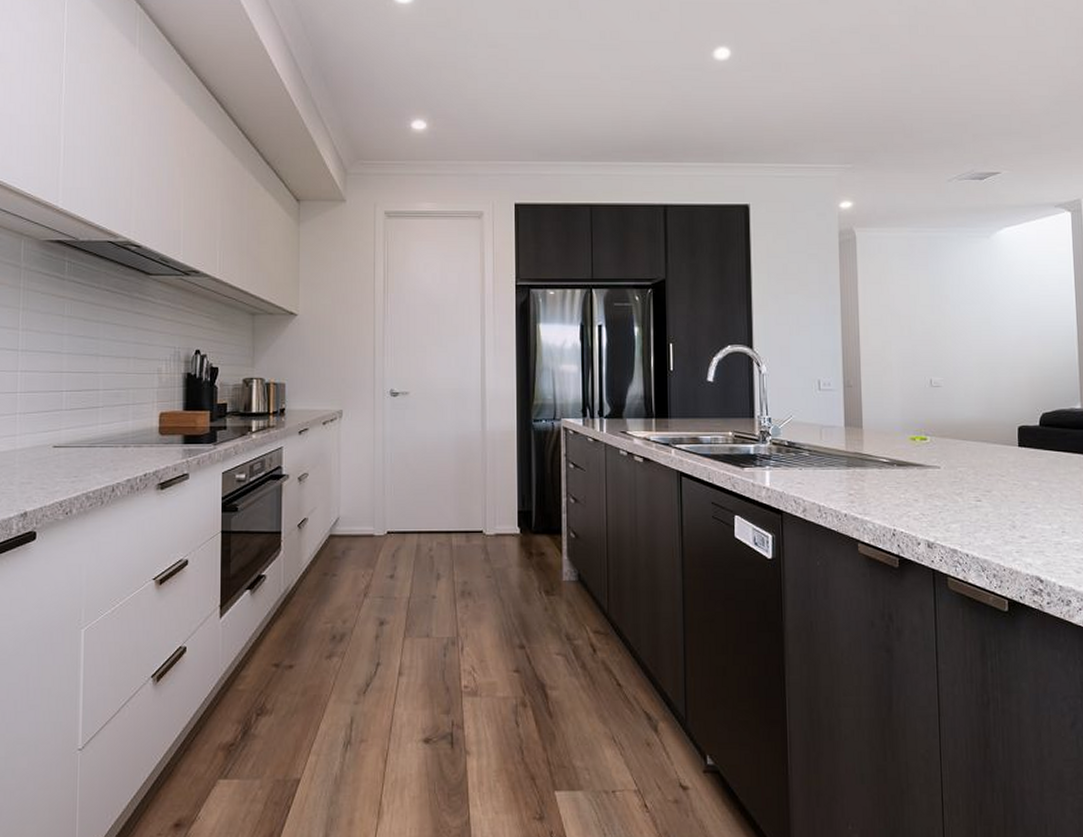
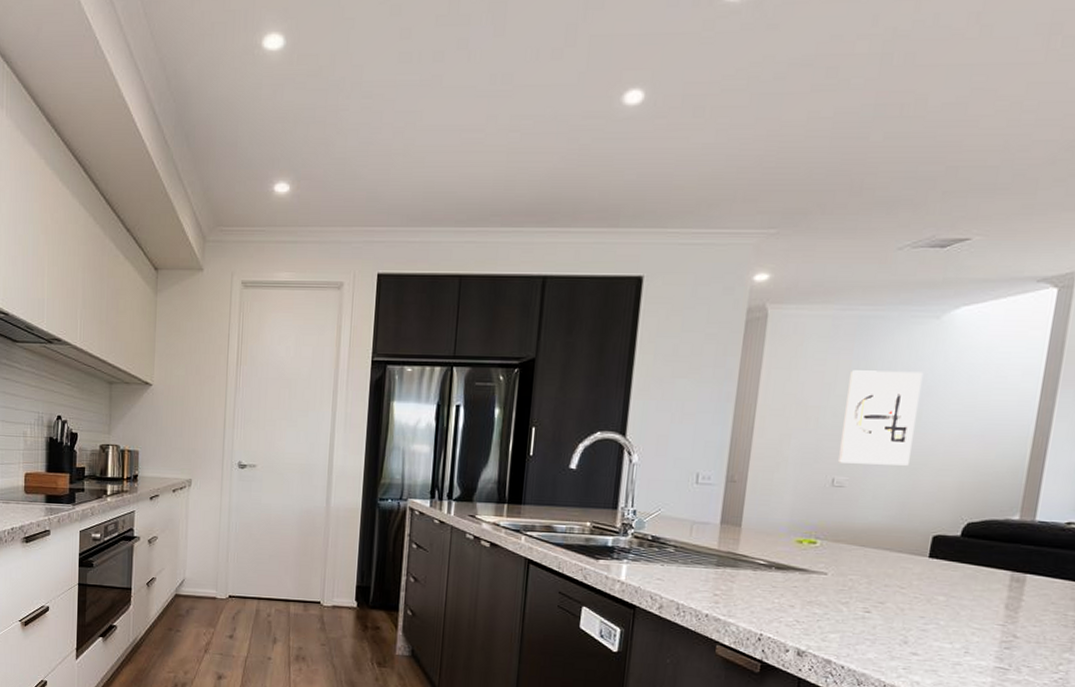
wall art: none [929,283,988,365] -> present [837,370,924,466]

